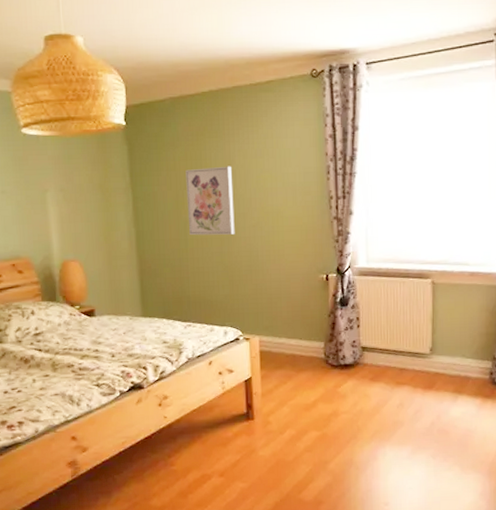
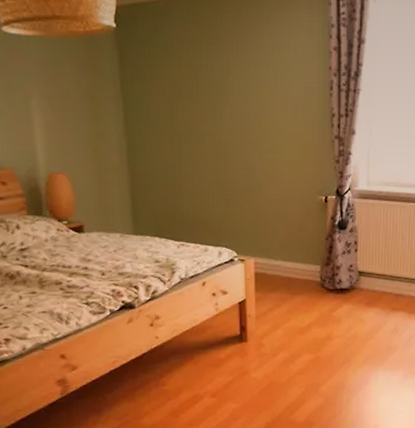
wall art: present [185,166,235,236] -> none [180,77,232,151]

